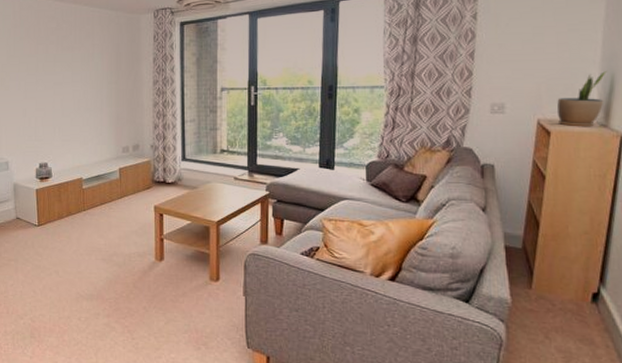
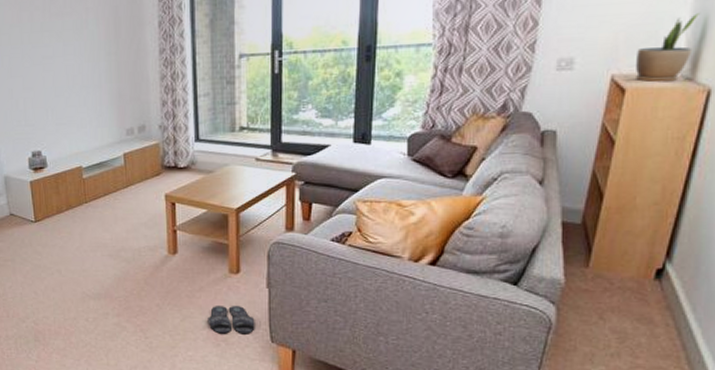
slippers: none [189,310,233,339] -> present [207,305,255,334]

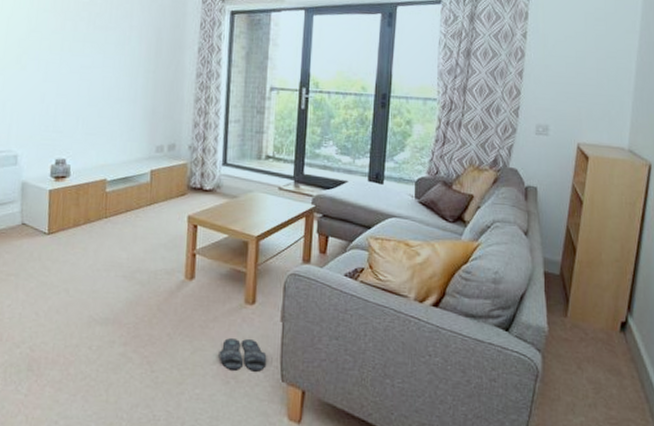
potted plant: present [635,13,699,83] -> none [594,100,639,155]

